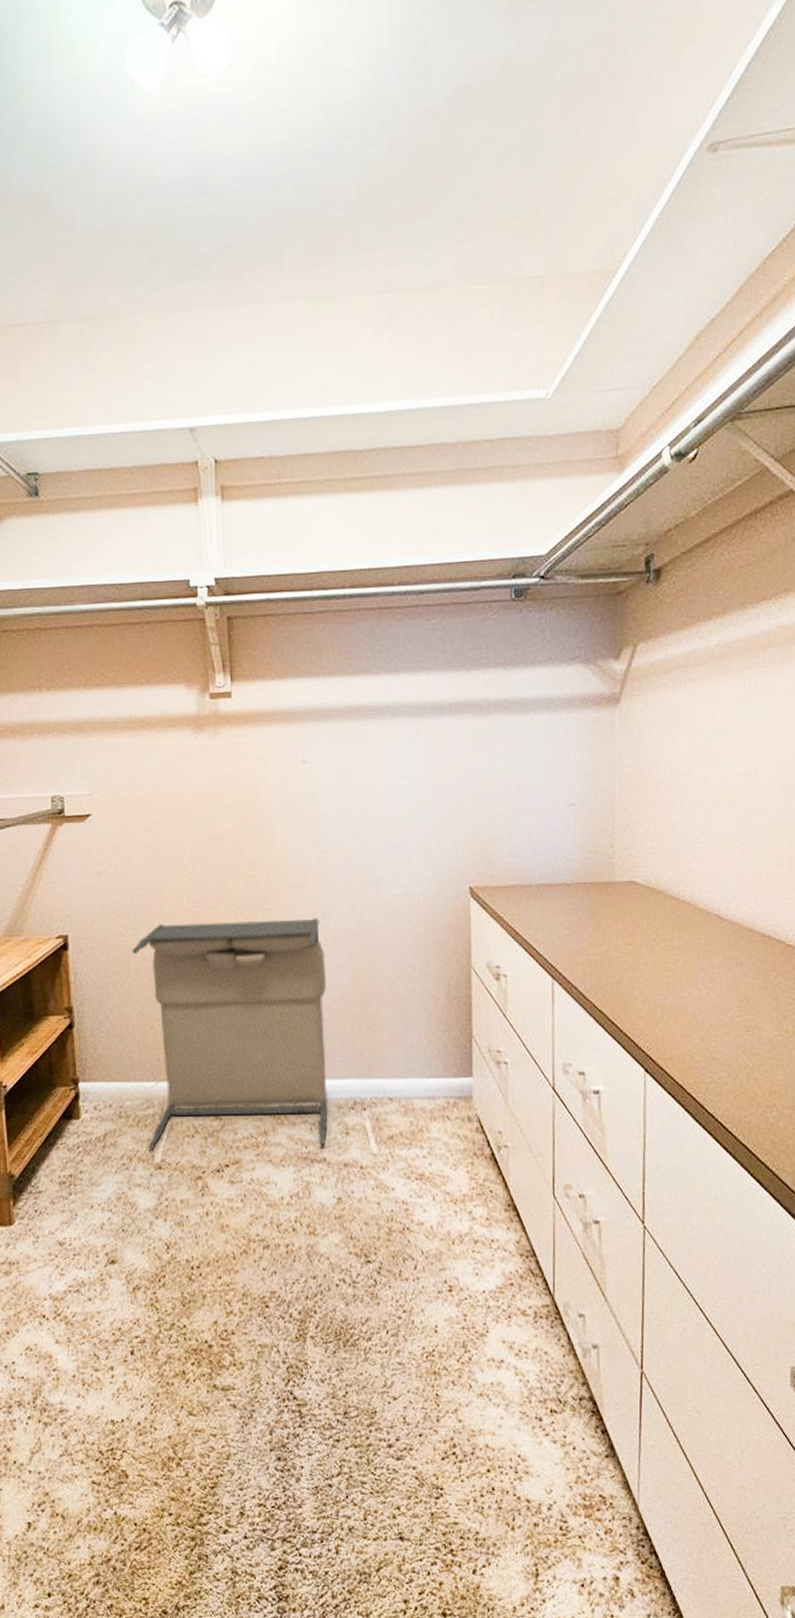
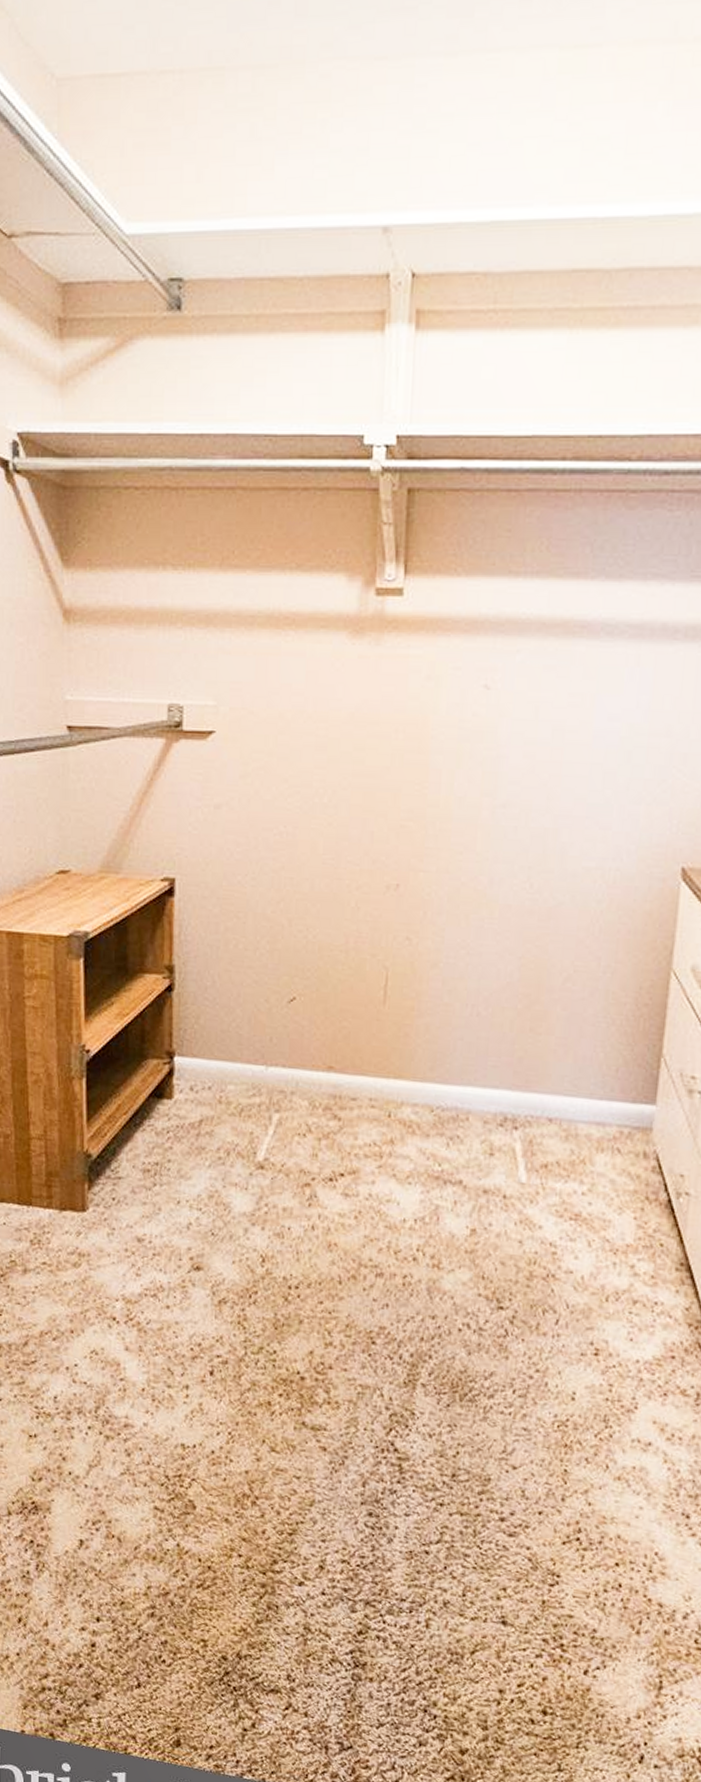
laundry hamper: present [132,918,328,1149] -> none [250,875,488,1166]

